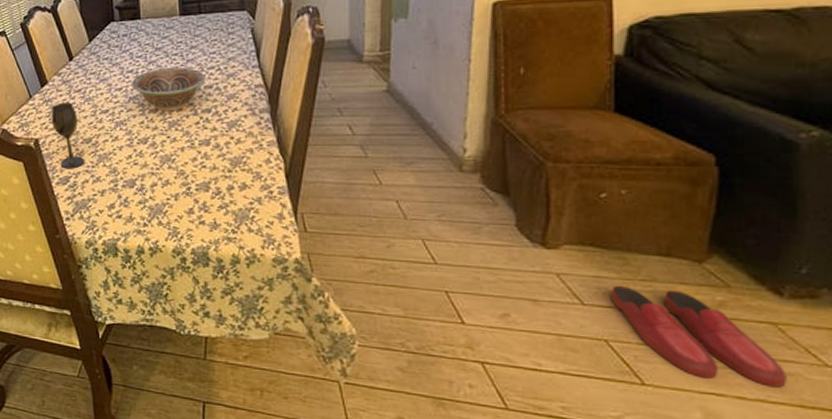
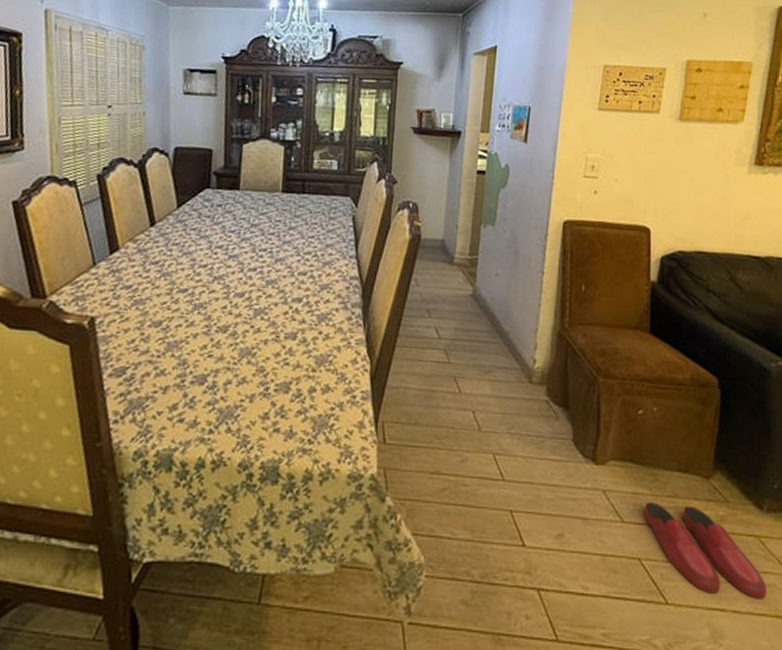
wine glass: present [51,102,84,169] -> none [115,274,149,358]
decorative bowl: present [130,67,206,112] -> none [218,246,301,298]

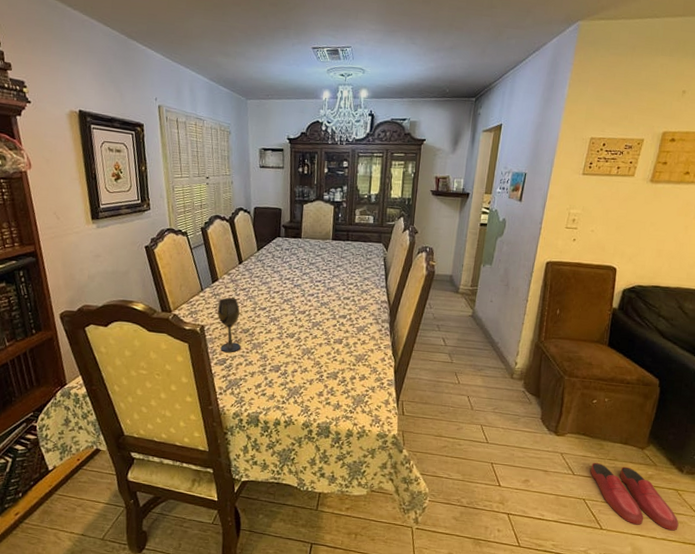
wine glass: none [115,274,149,358] -> present [217,297,241,353]

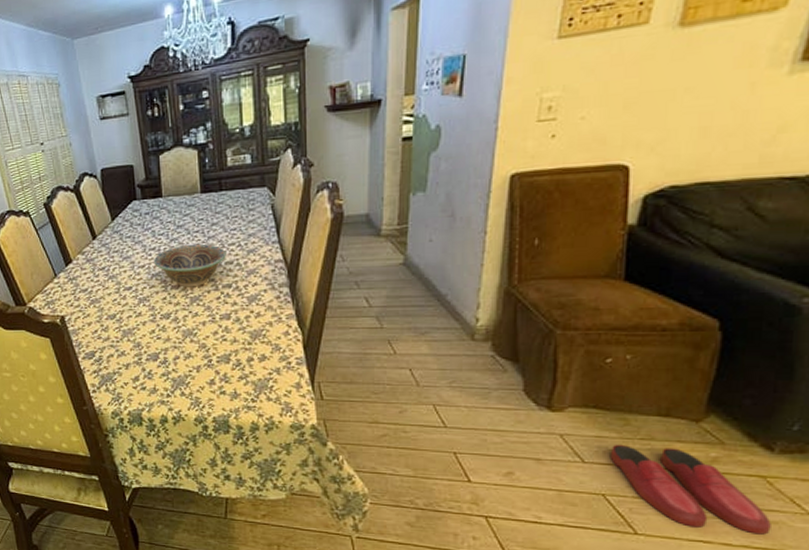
wine glass: present [217,297,241,353] -> none [75,280,109,344]
decorative bowl: none [286,279,346,315] -> present [153,243,226,288]

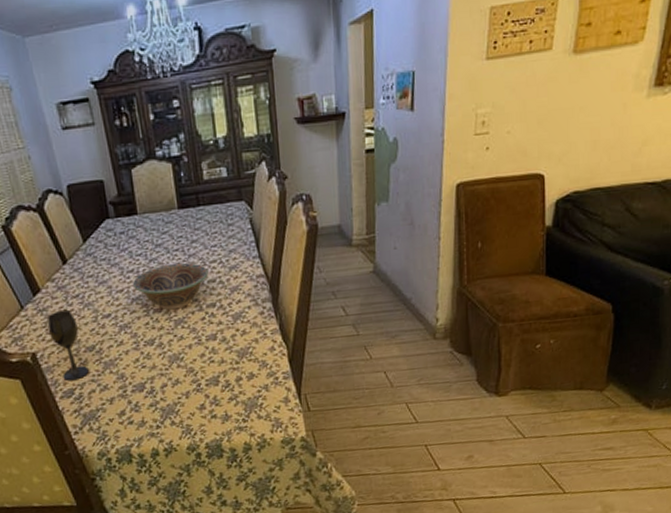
wine glass: none [75,280,109,344] -> present [47,309,89,381]
slippers: present [609,444,771,535] -> none [543,415,653,480]

